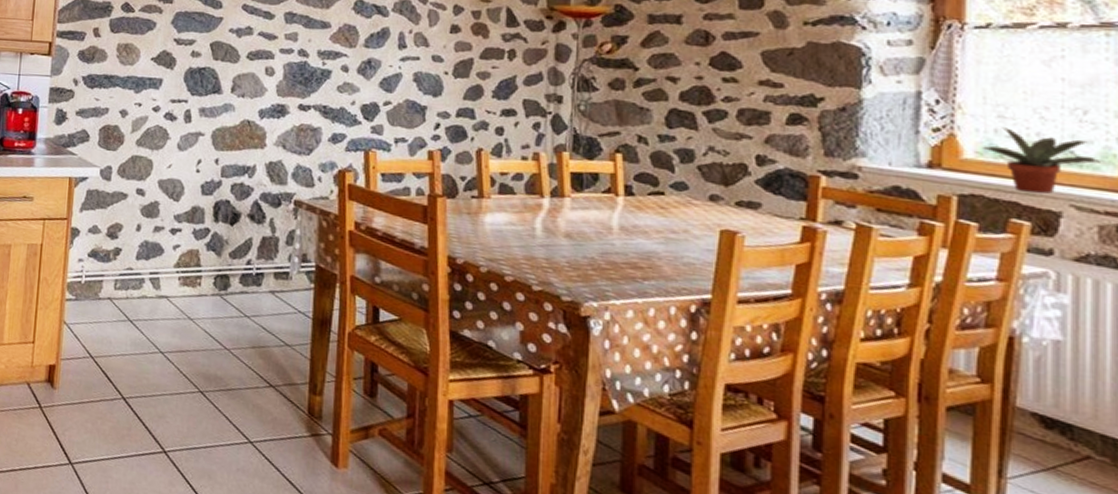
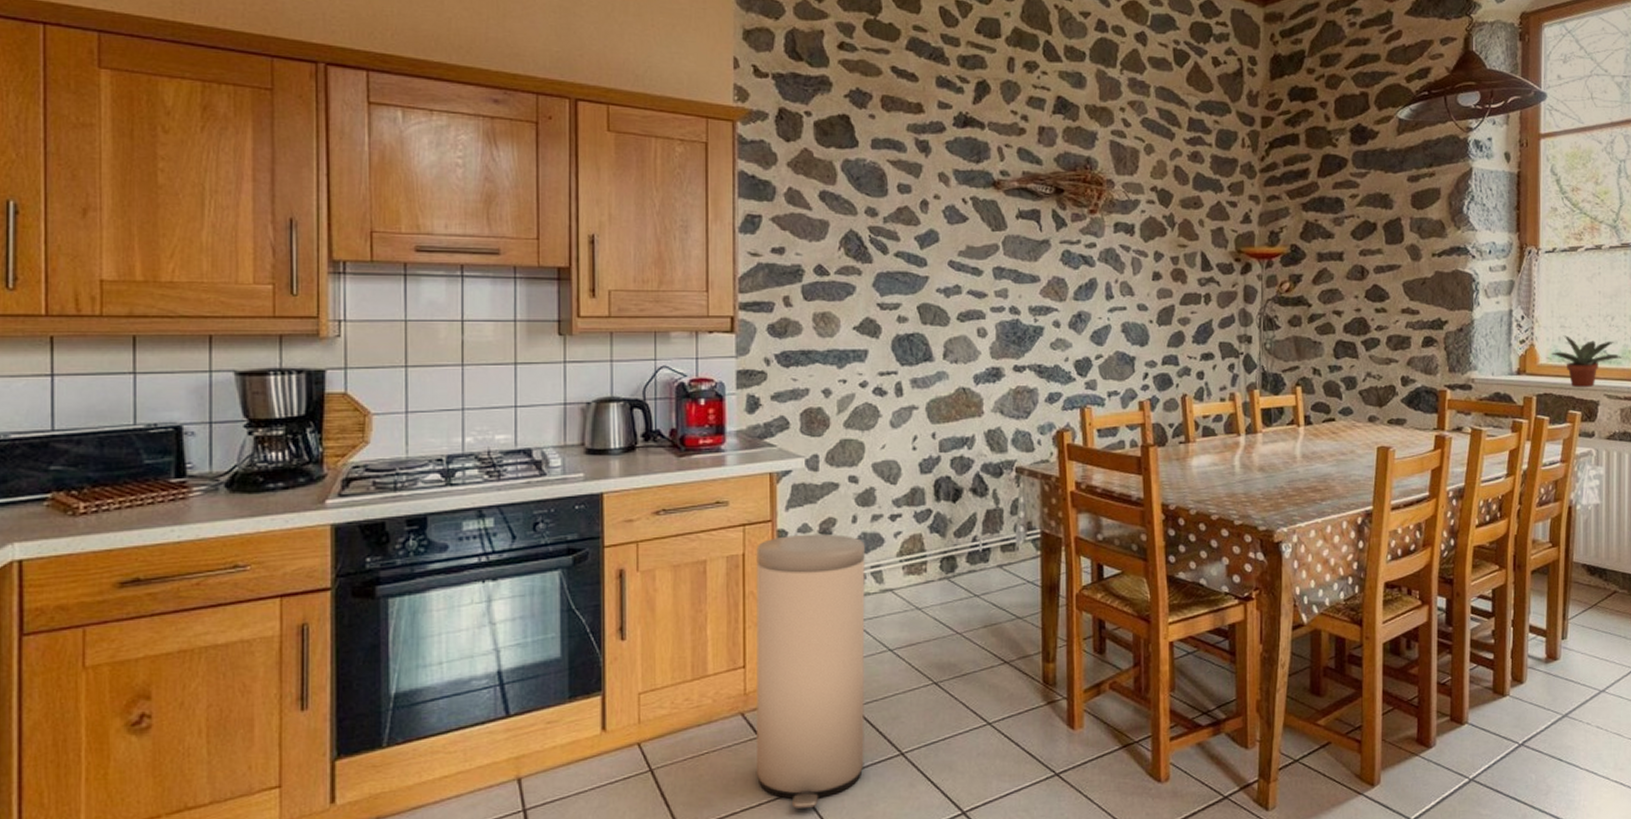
pedal bin: none [35,233,146,482] -> present [756,533,865,809]

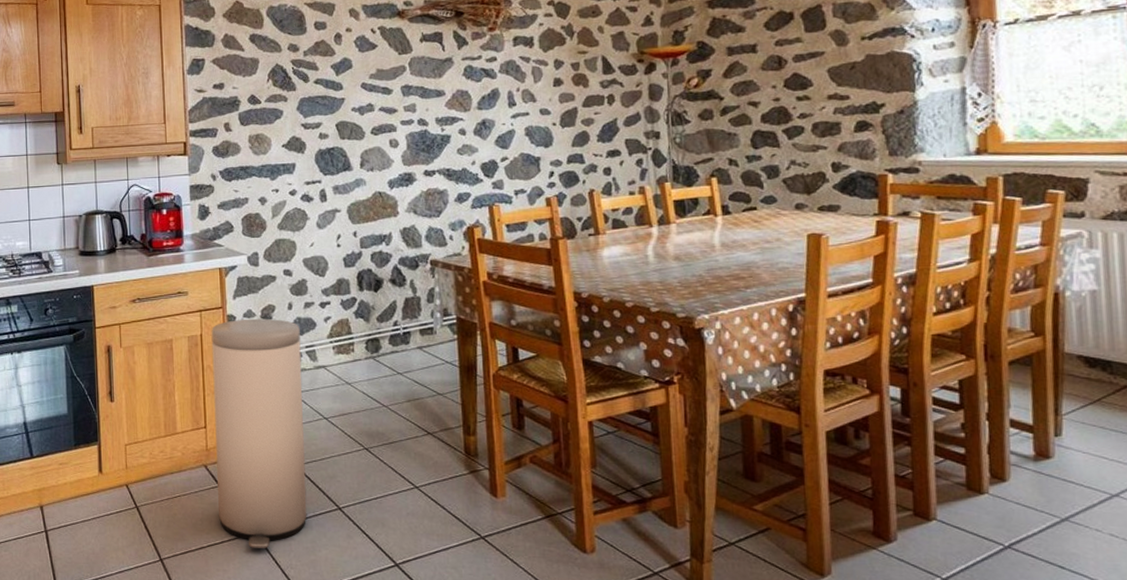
potted plant: present [1551,335,1621,388] -> none [1020,110,1117,166]

